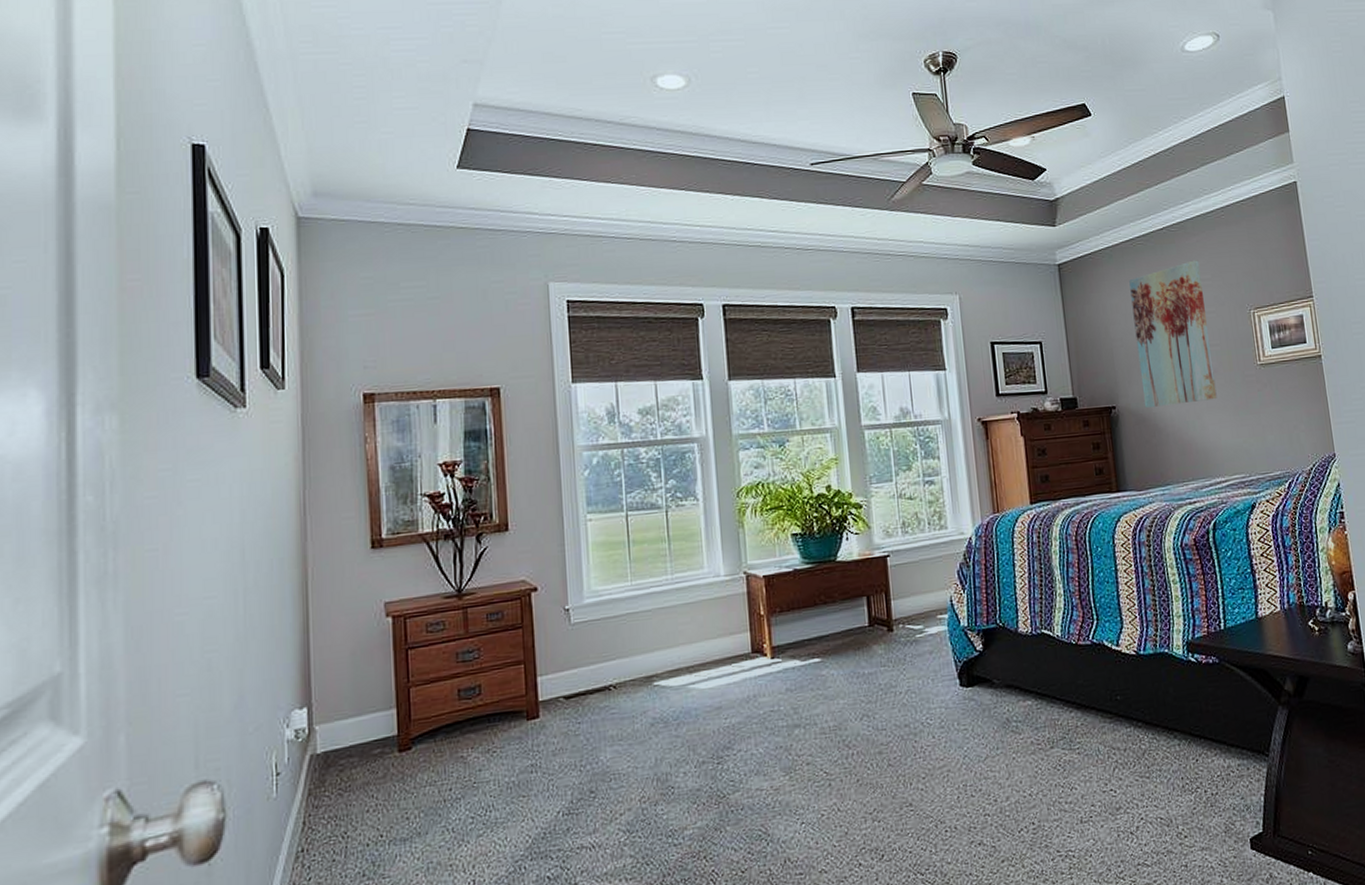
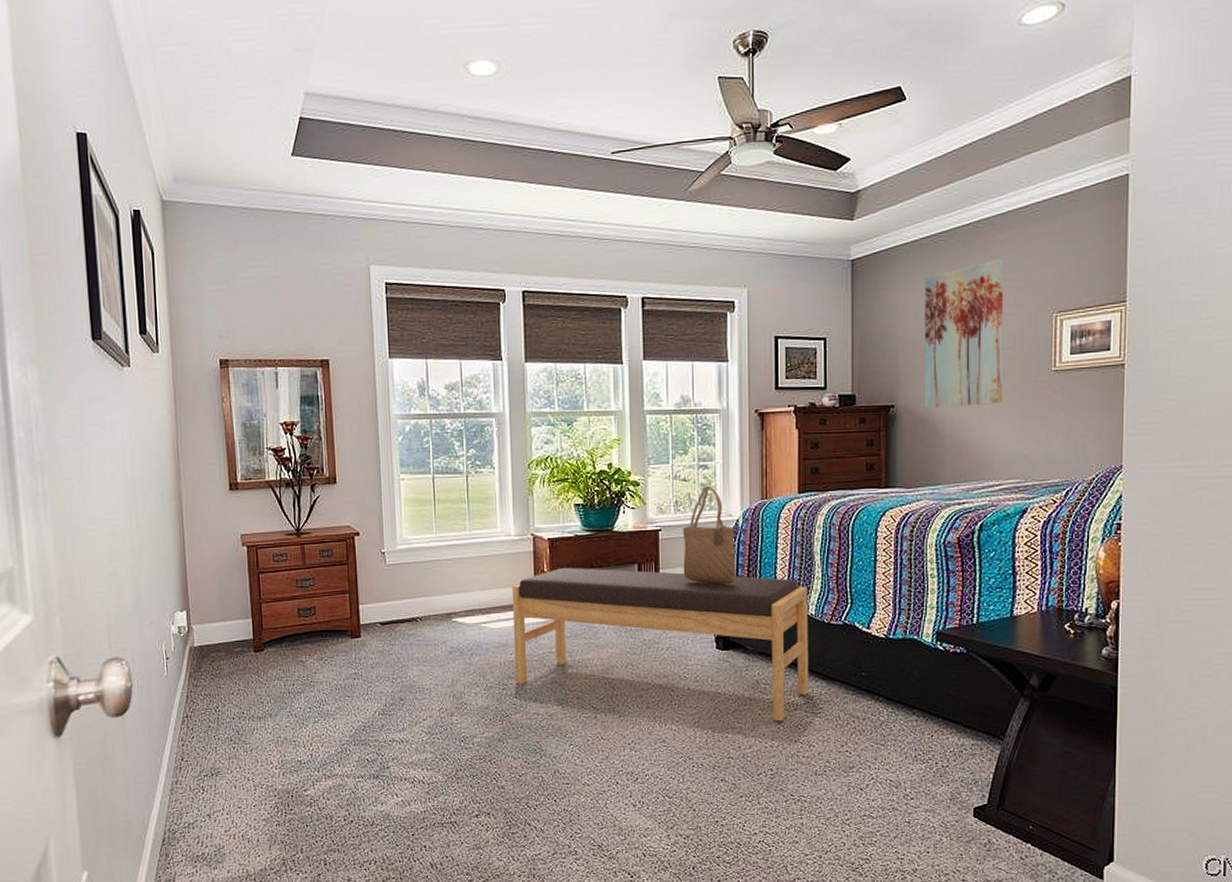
bench: none [723,598,1064,765] -> present [512,567,808,722]
tote bag: none [912,502,975,613] -> present [682,485,736,585]

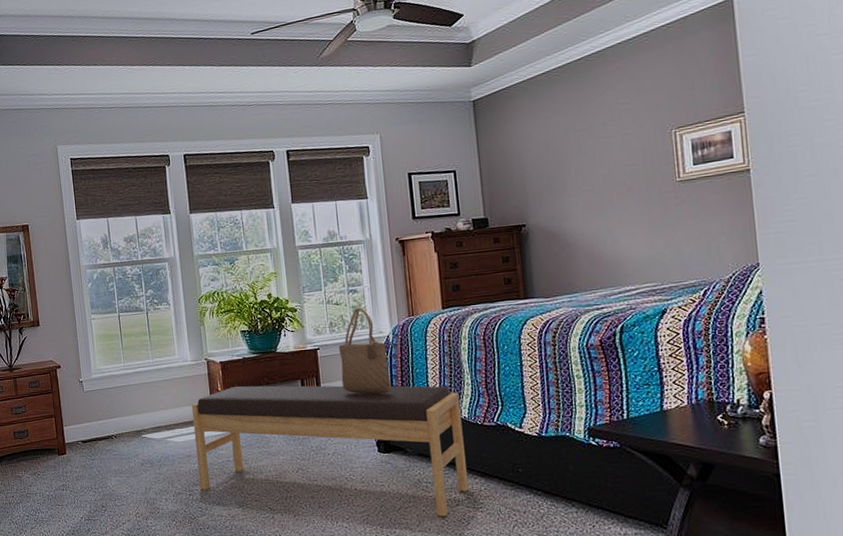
wall art: present [924,259,1004,409] -> none [543,86,631,226]

